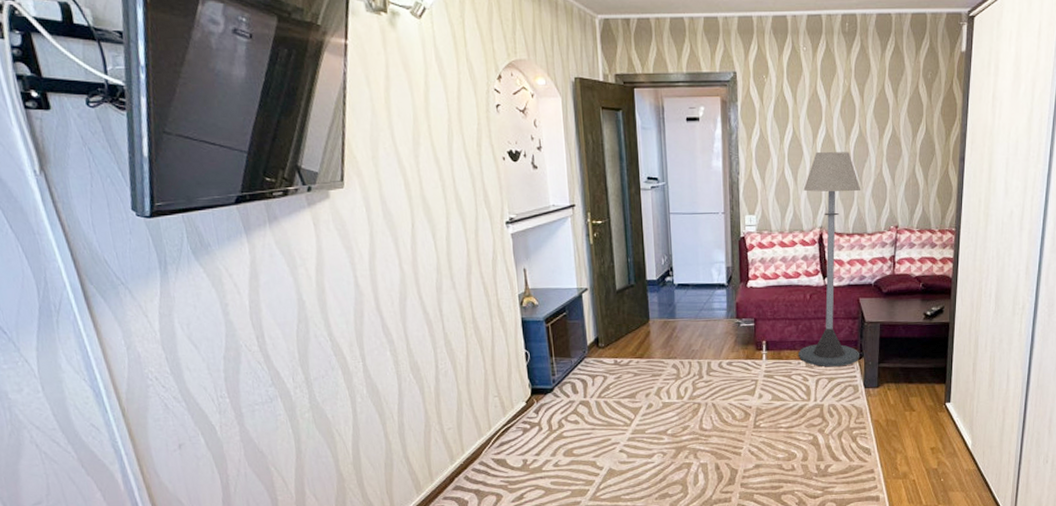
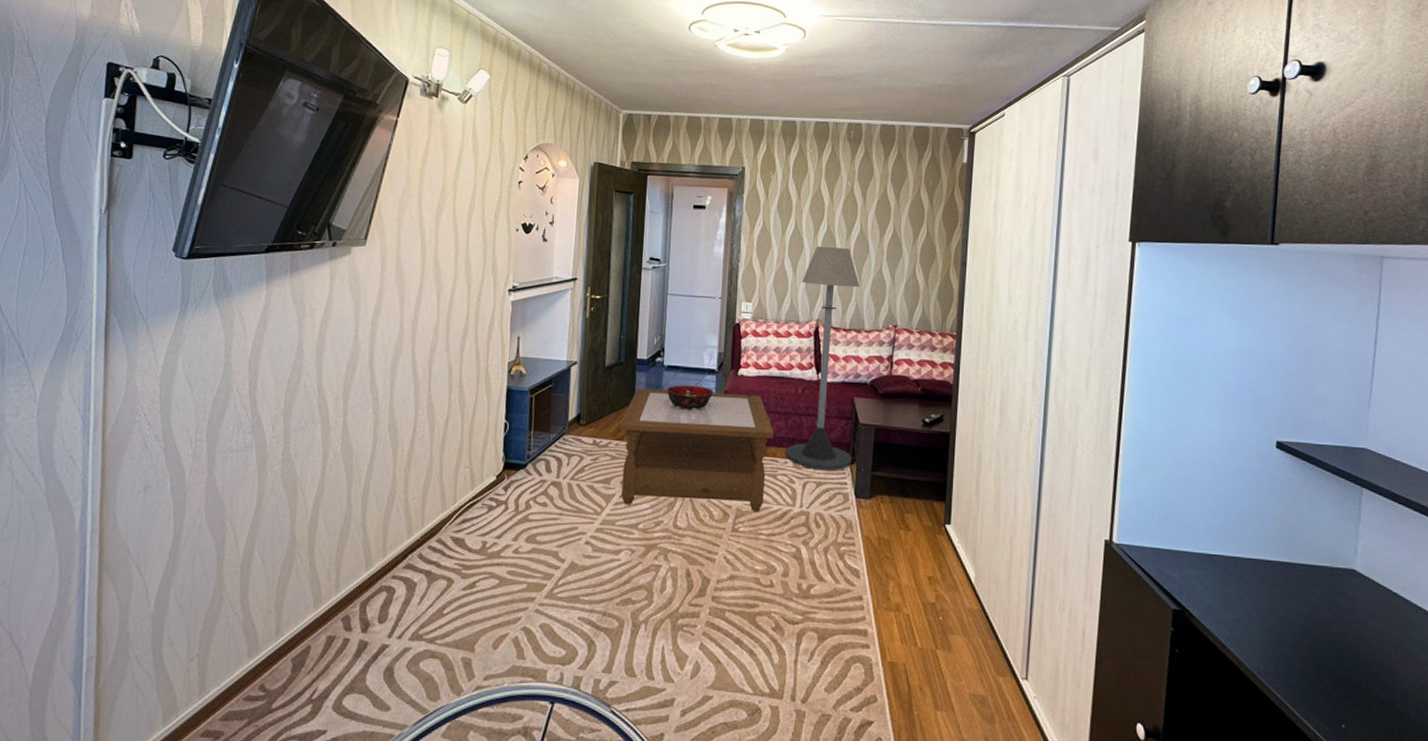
coffee table: none [637,304,786,415] -> present [619,388,774,511]
decorative bowl: none [679,300,725,324] -> present [666,385,714,410]

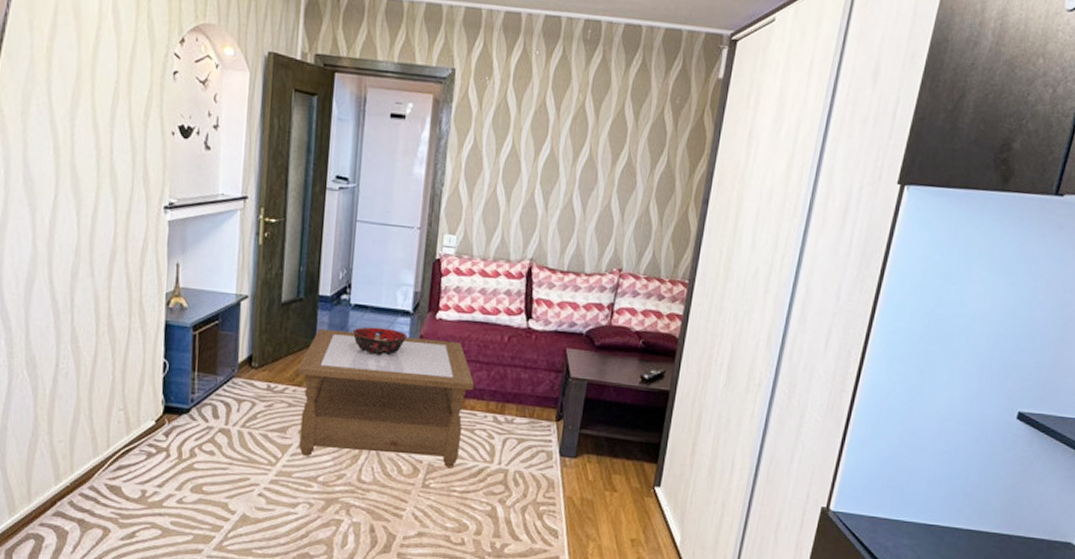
floor lamp: present [786,247,860,471] -> none [486,172,584,427]

